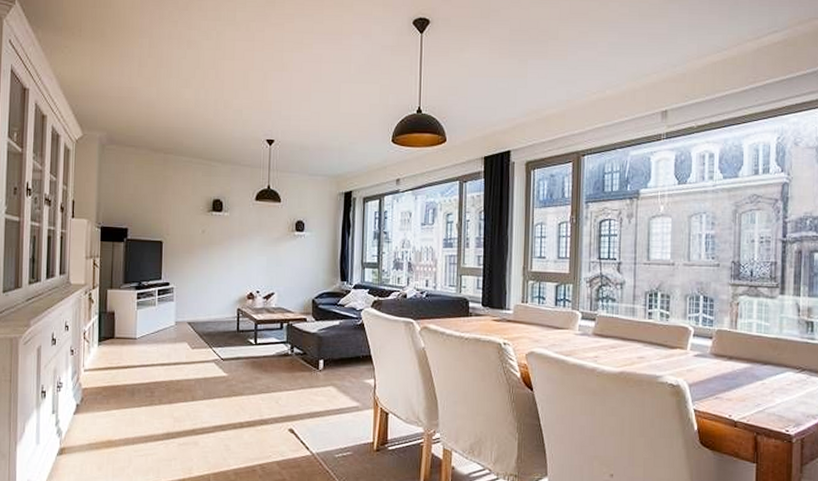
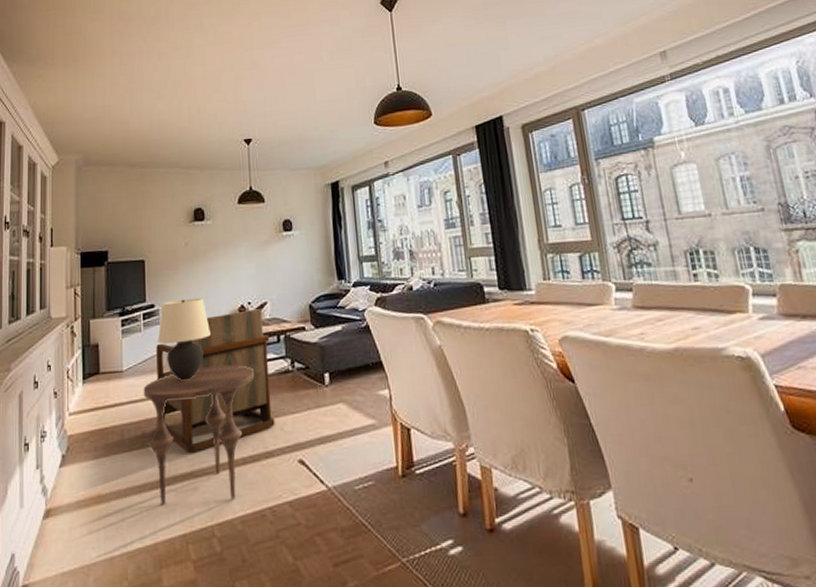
side table: none [154,343,257,455] -> present [143,364,255,505]
armchair: none [168,297,274,414] -> present [156,308,275,453]
table lamp: none [170,281,220,352] -> present [157,297,210,380]

